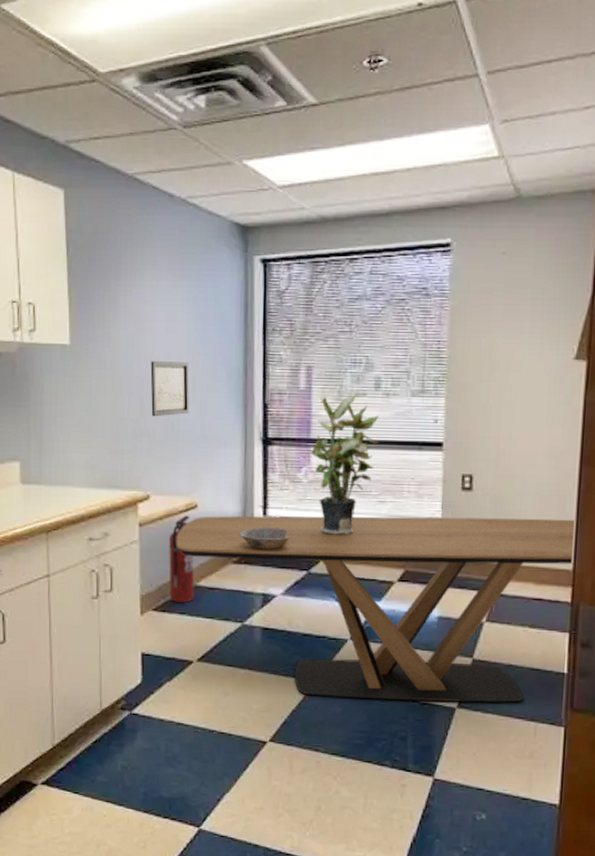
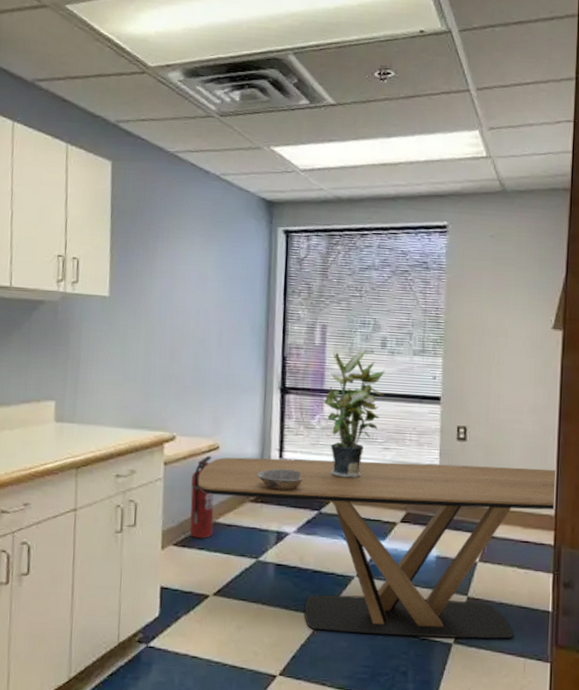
wall art: present [150,361,190,417] -> none [180,314,217,365]

